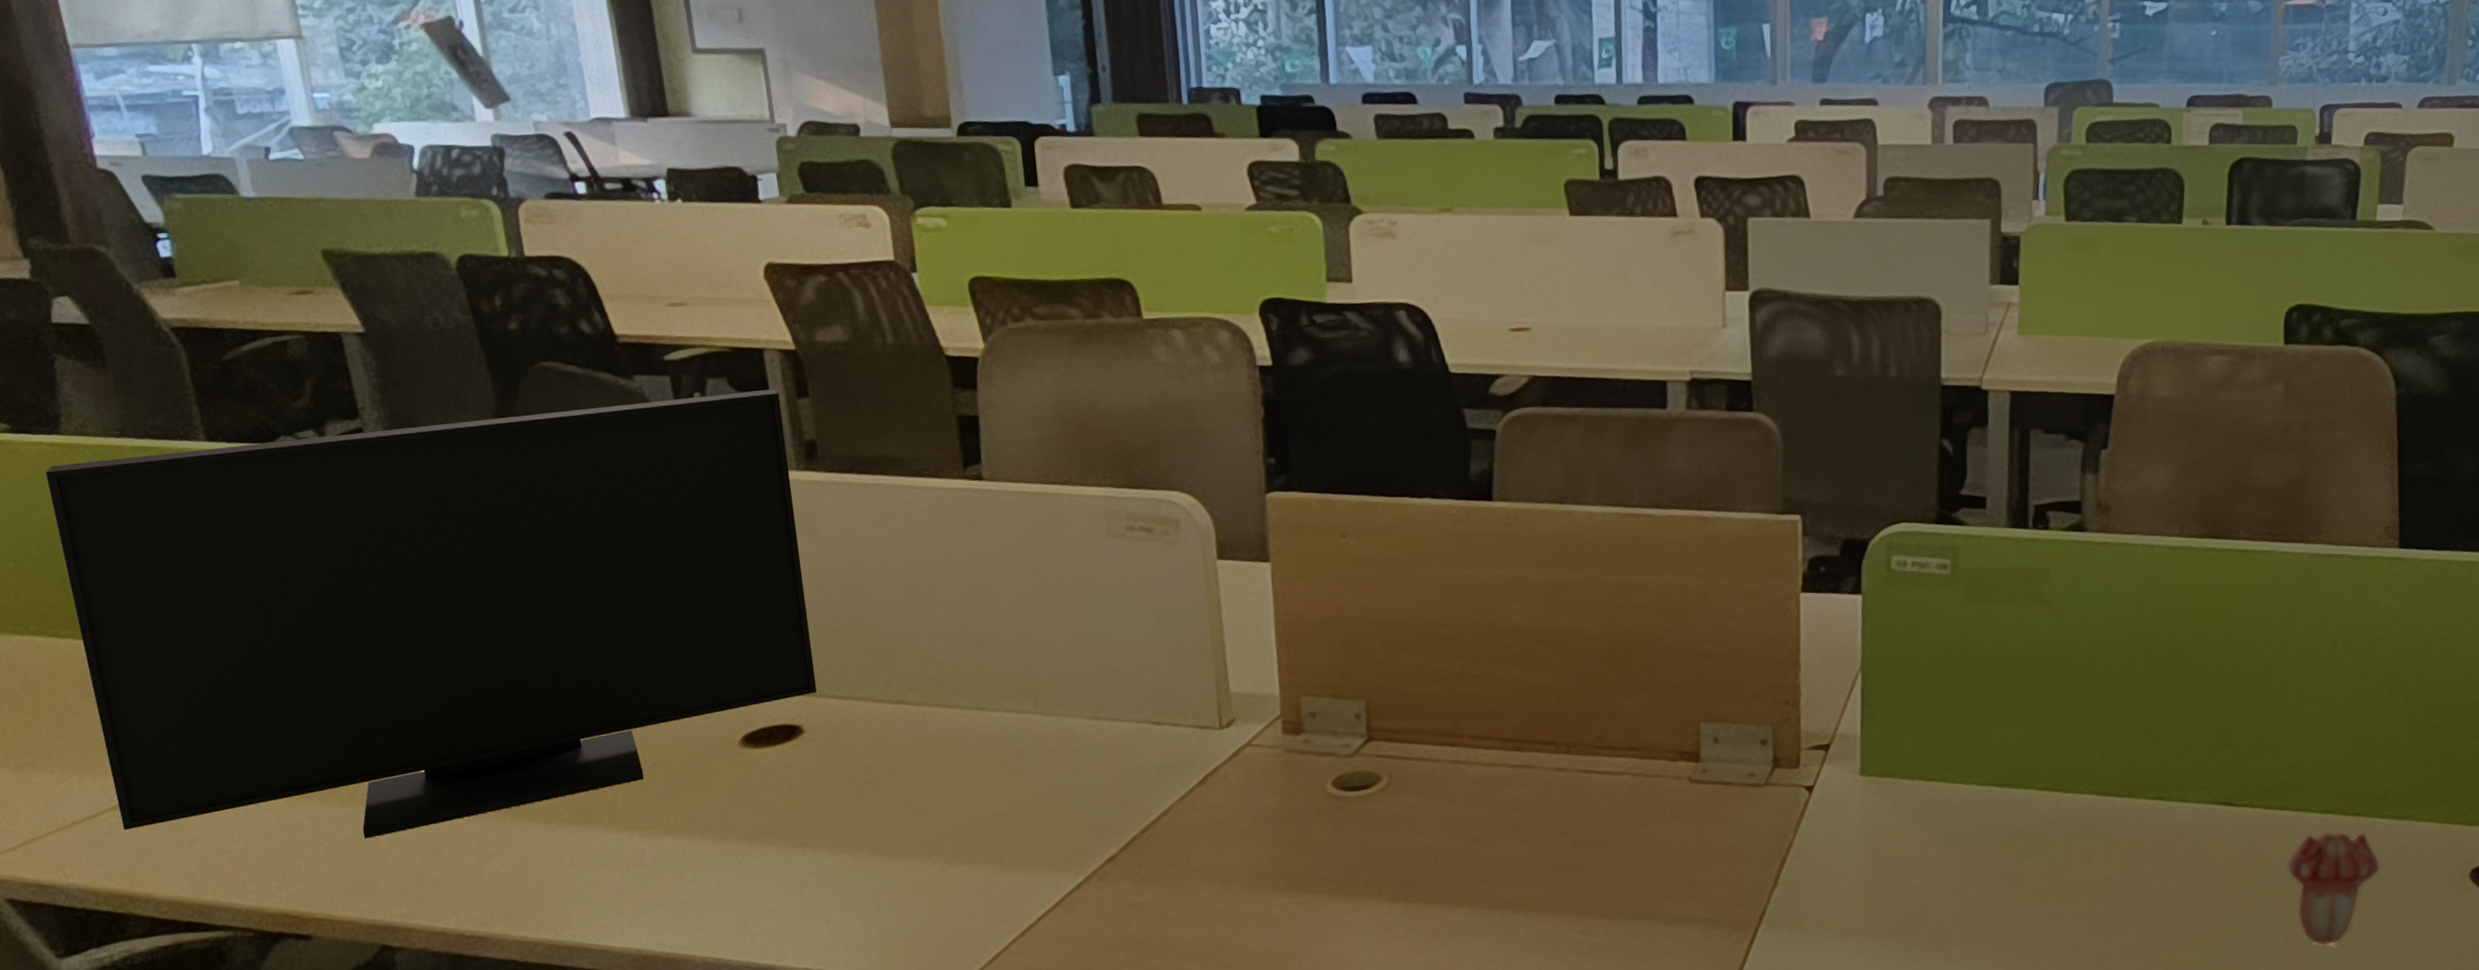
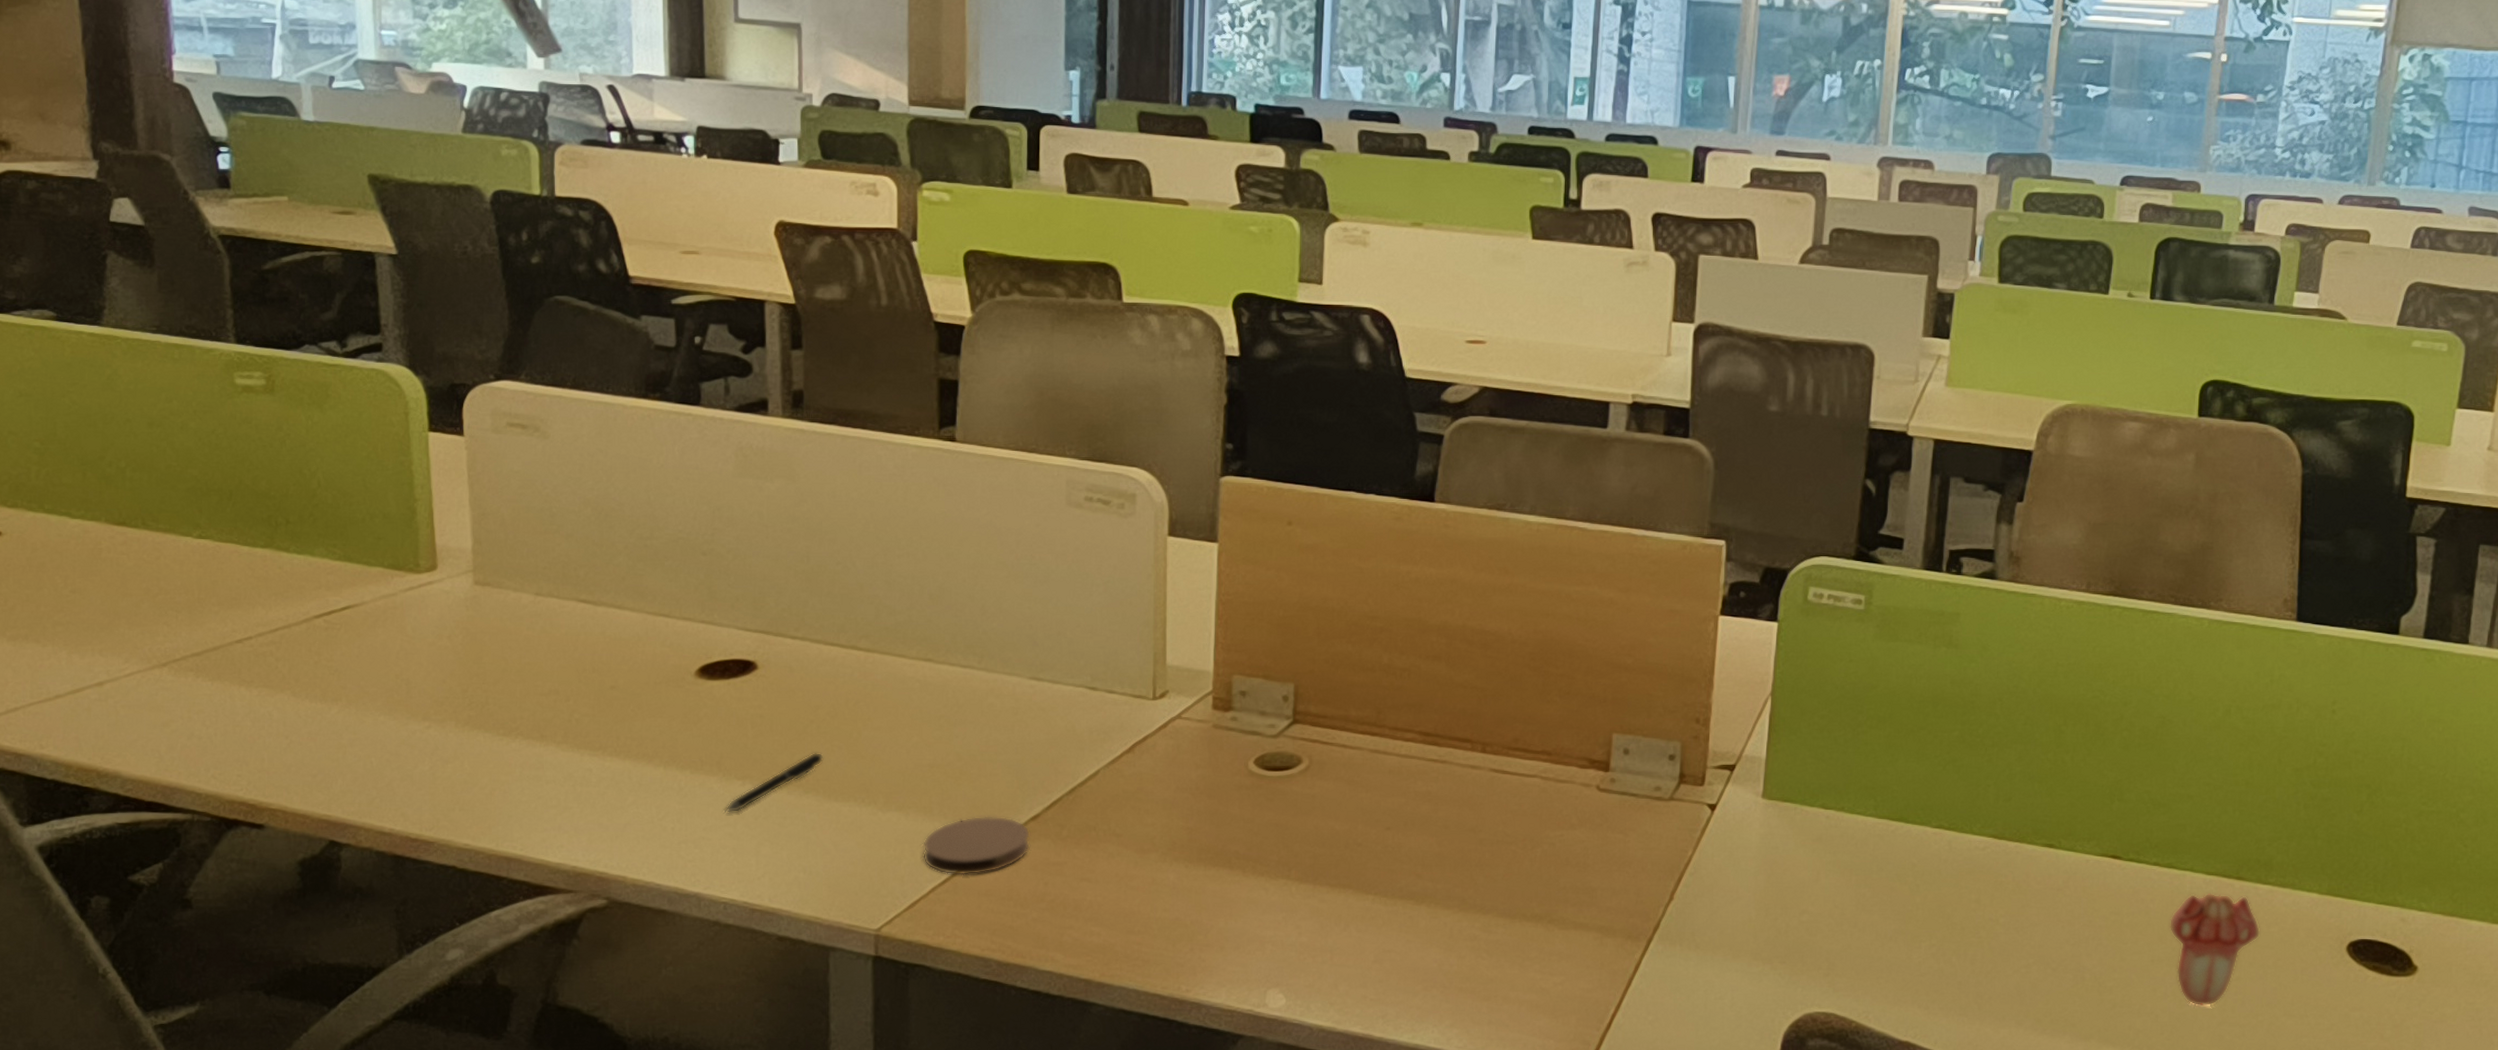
computer monitor: present [45,388,818,839] -> none [82,338,775,735]
pen: none [788,812,884,882] -> present [725,752,824,813]
coaster: none [998,861,1109,925] -> present [923,816,1030,875]

